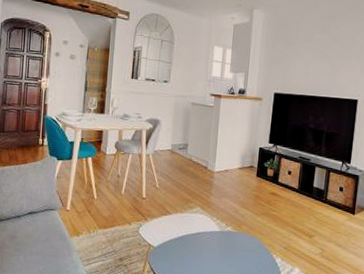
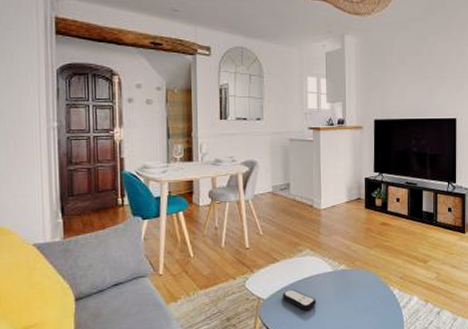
remote control: none [171,242,202,264] -> present [283,289,317,311]

